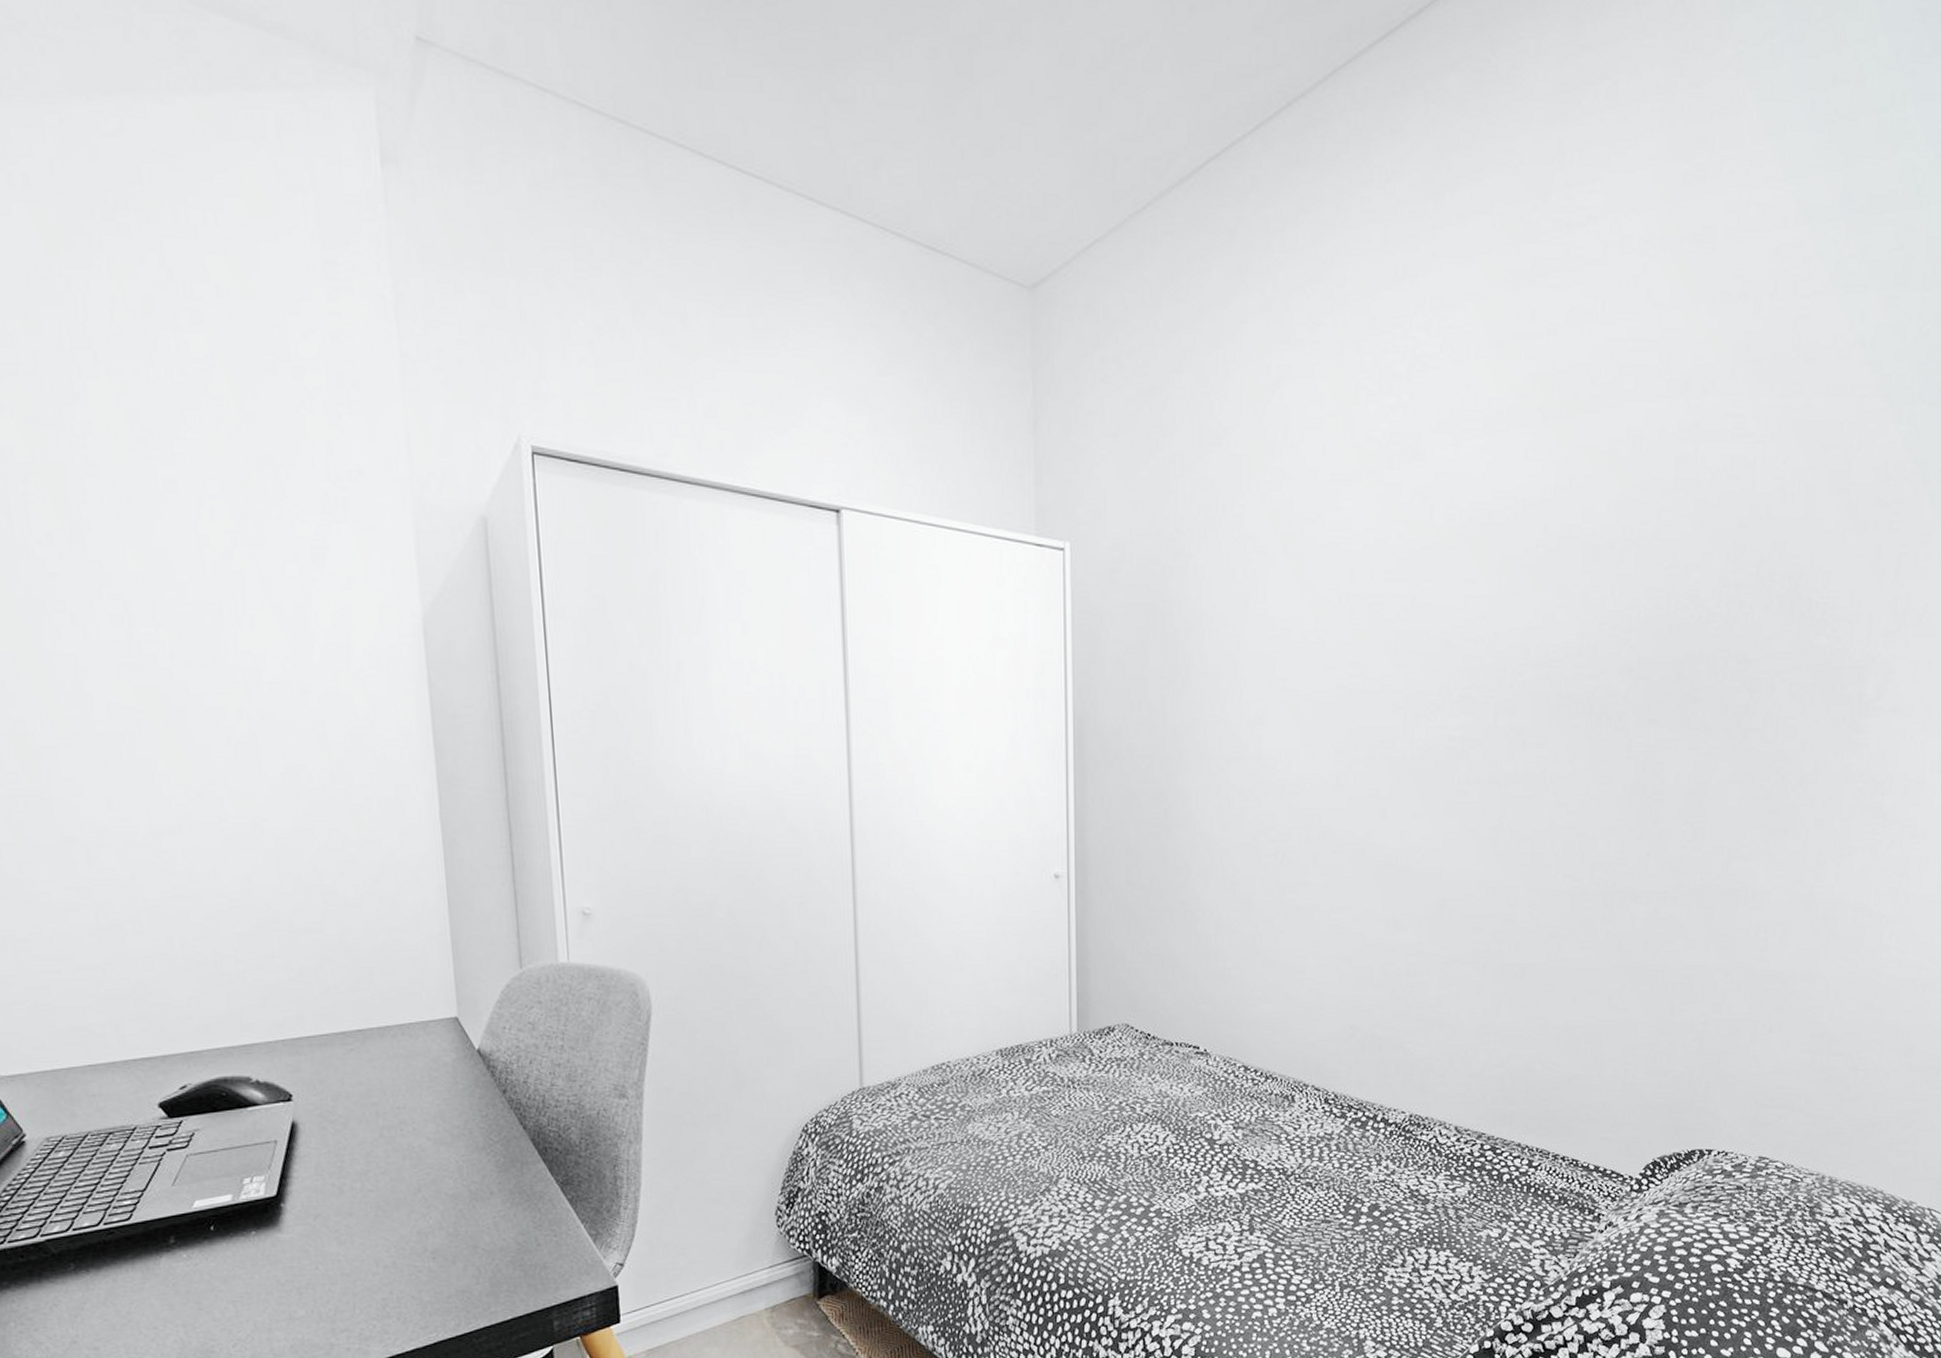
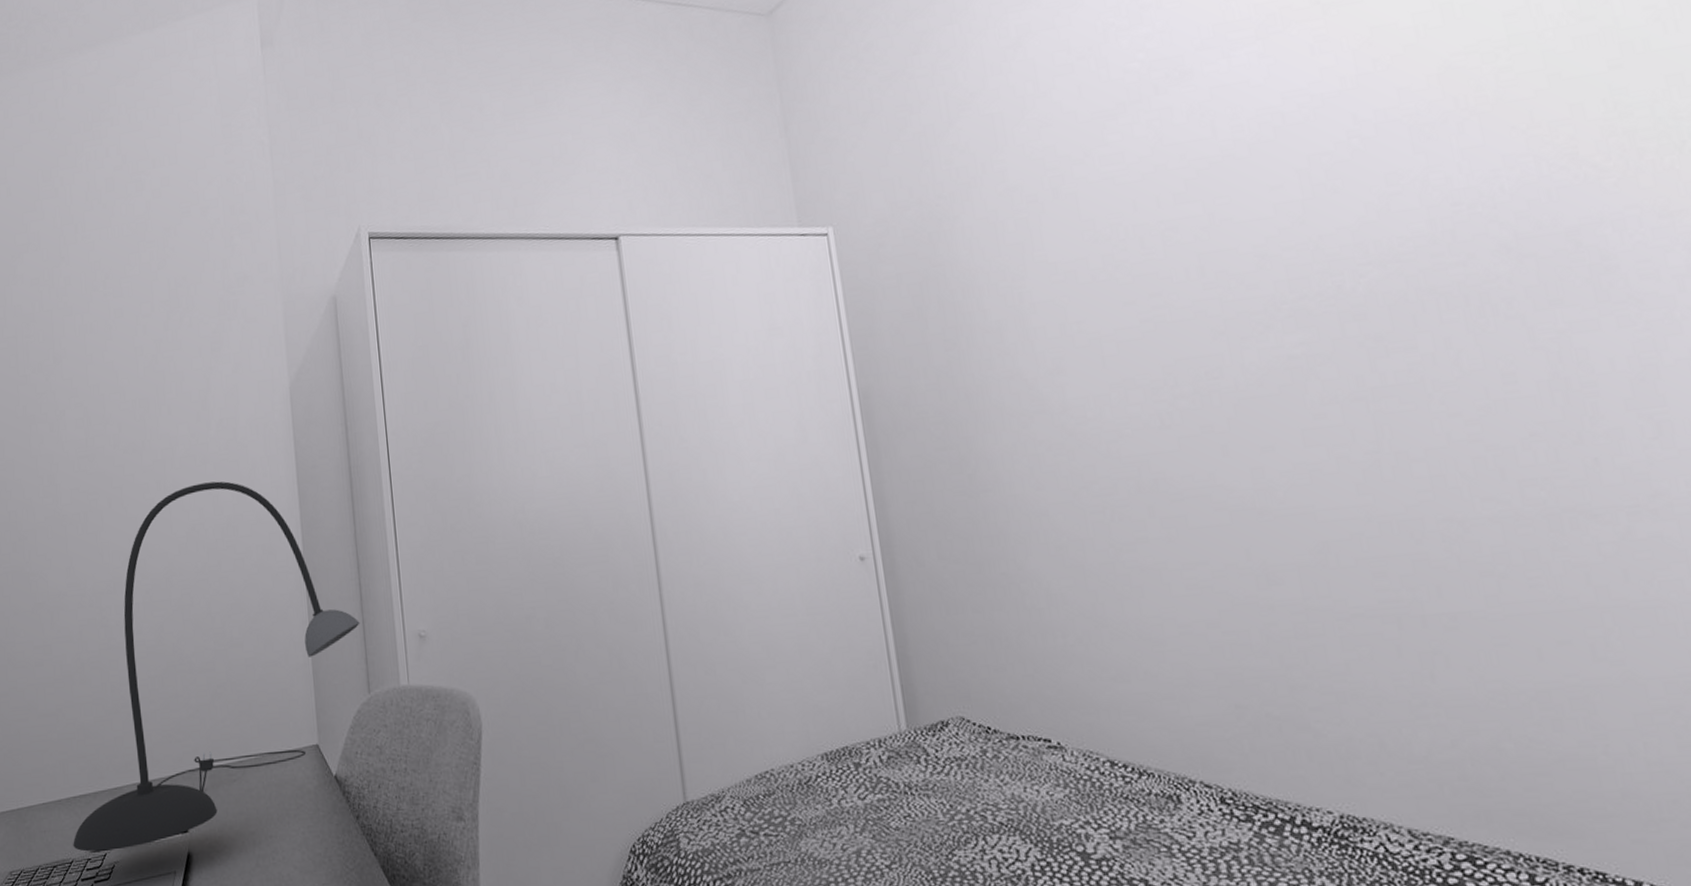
desk lamp: none [135,717,511,1118] -> present [73,481,360,852]

